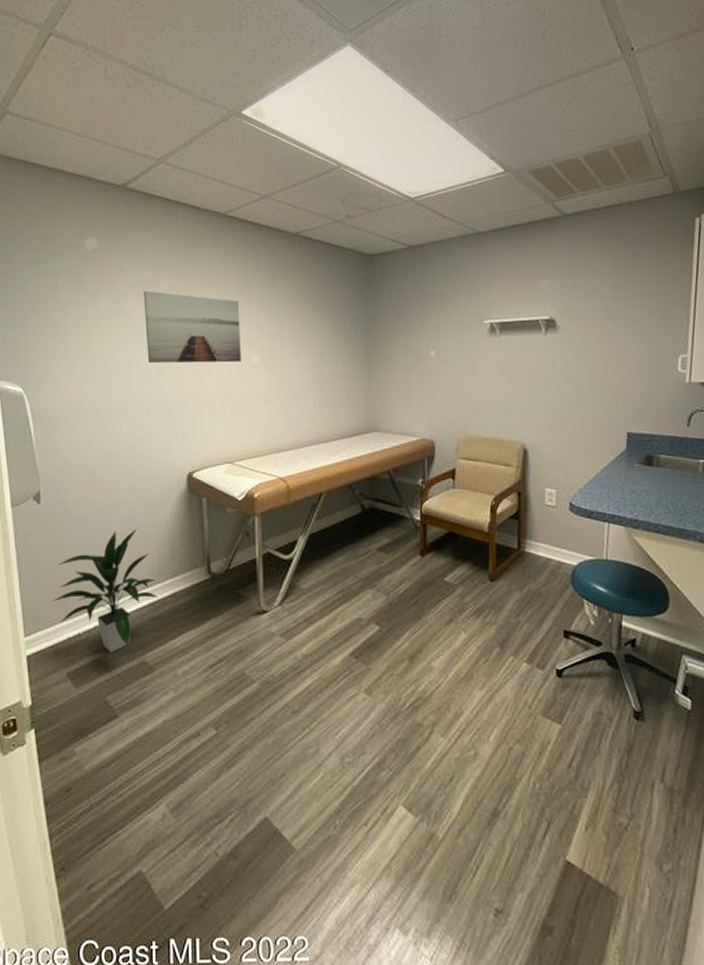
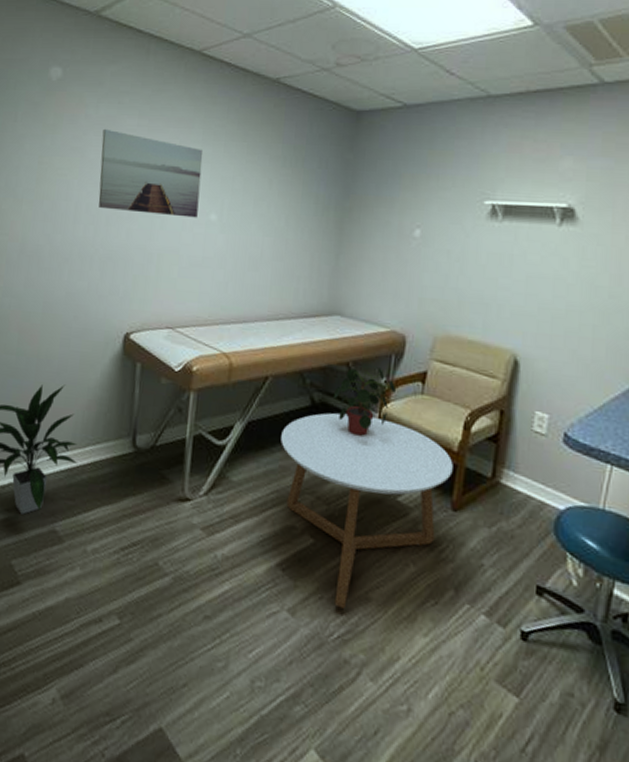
coffee table: none [340,514,487,680] -> present [281,412,453,609]
potted plant: none [380,471,431,532] -> present [333,367,396,436]

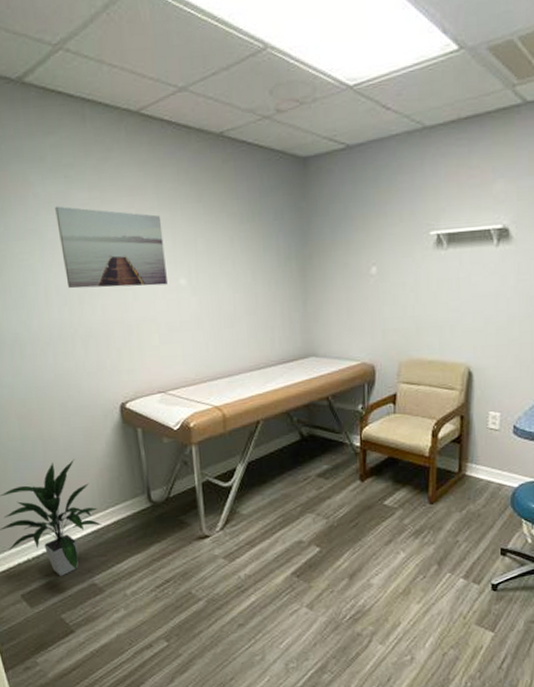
coffee table: present [281,412,453,609] -> none [279,440,427,596]
potted plant: present [333,367,396,436] -> none [318,397,372,458]

